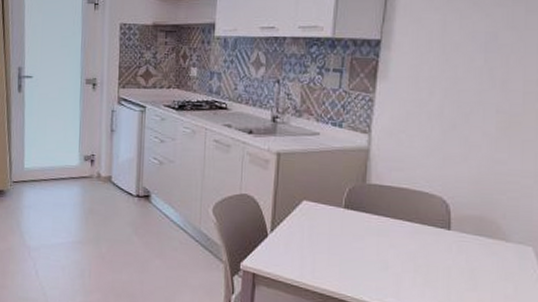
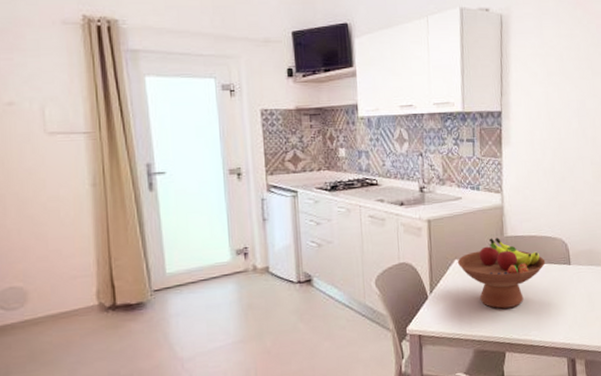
fruit bowl: none [305,183,417,266] -> present [457,237,546,309]

